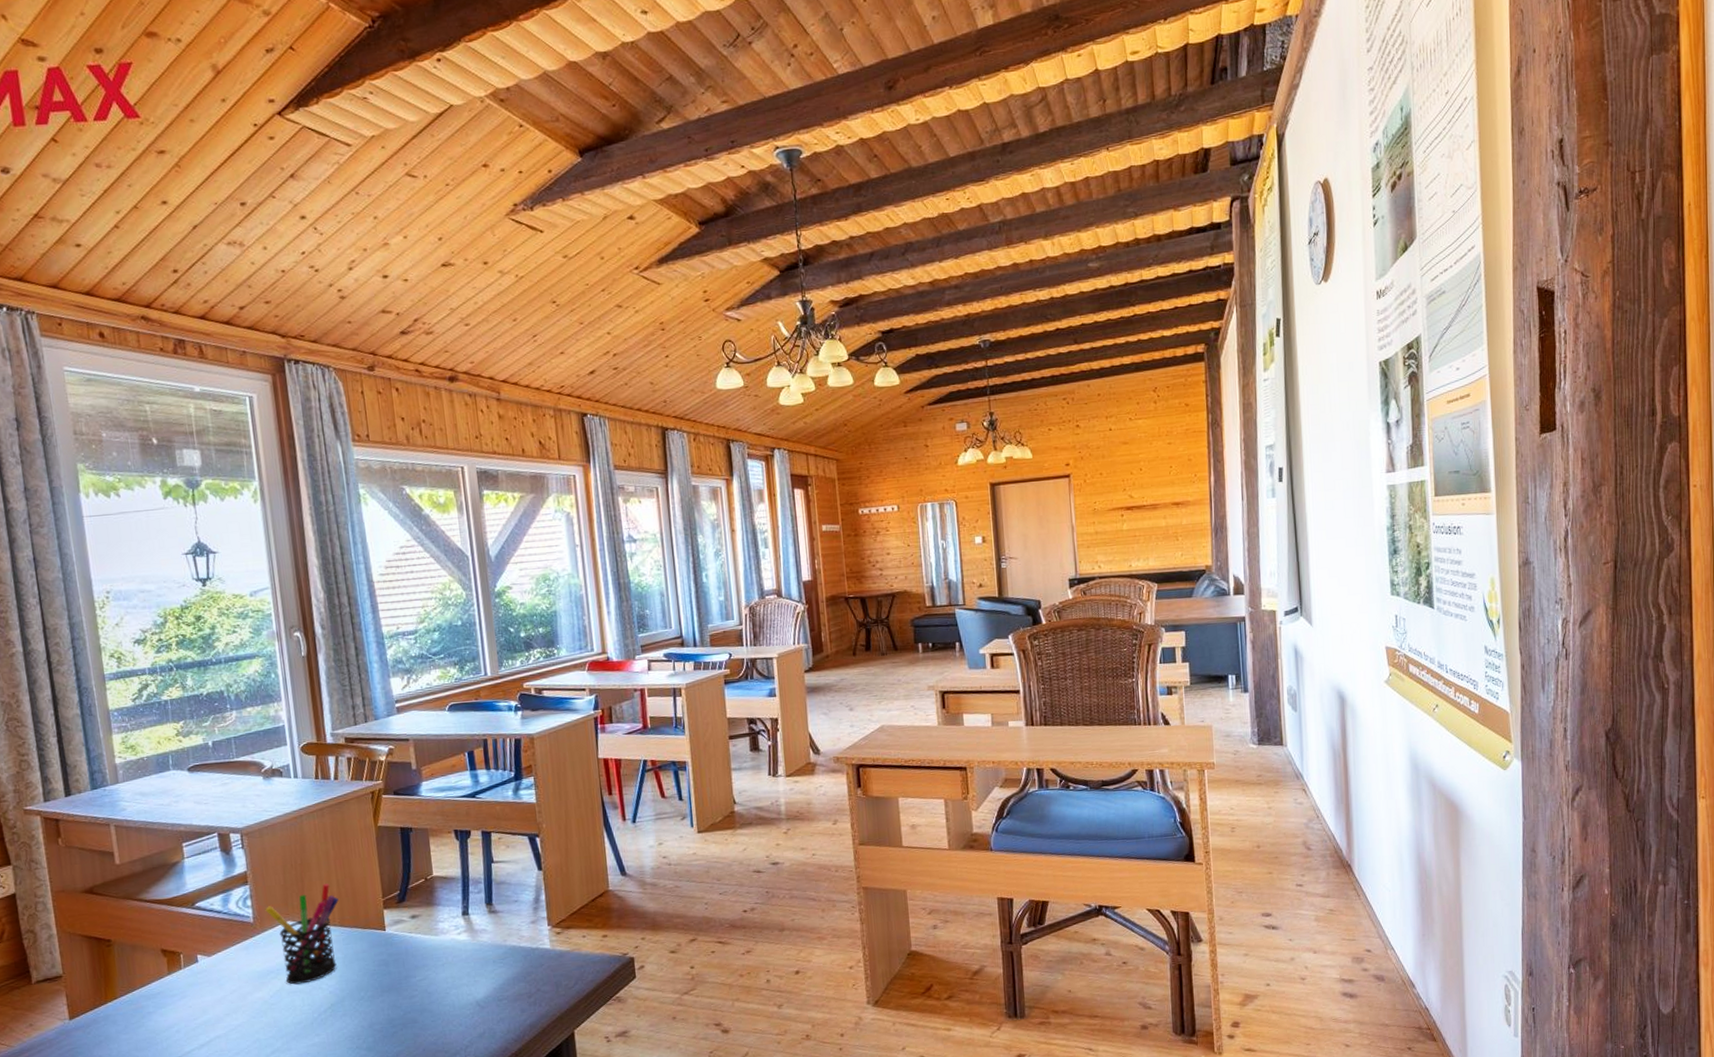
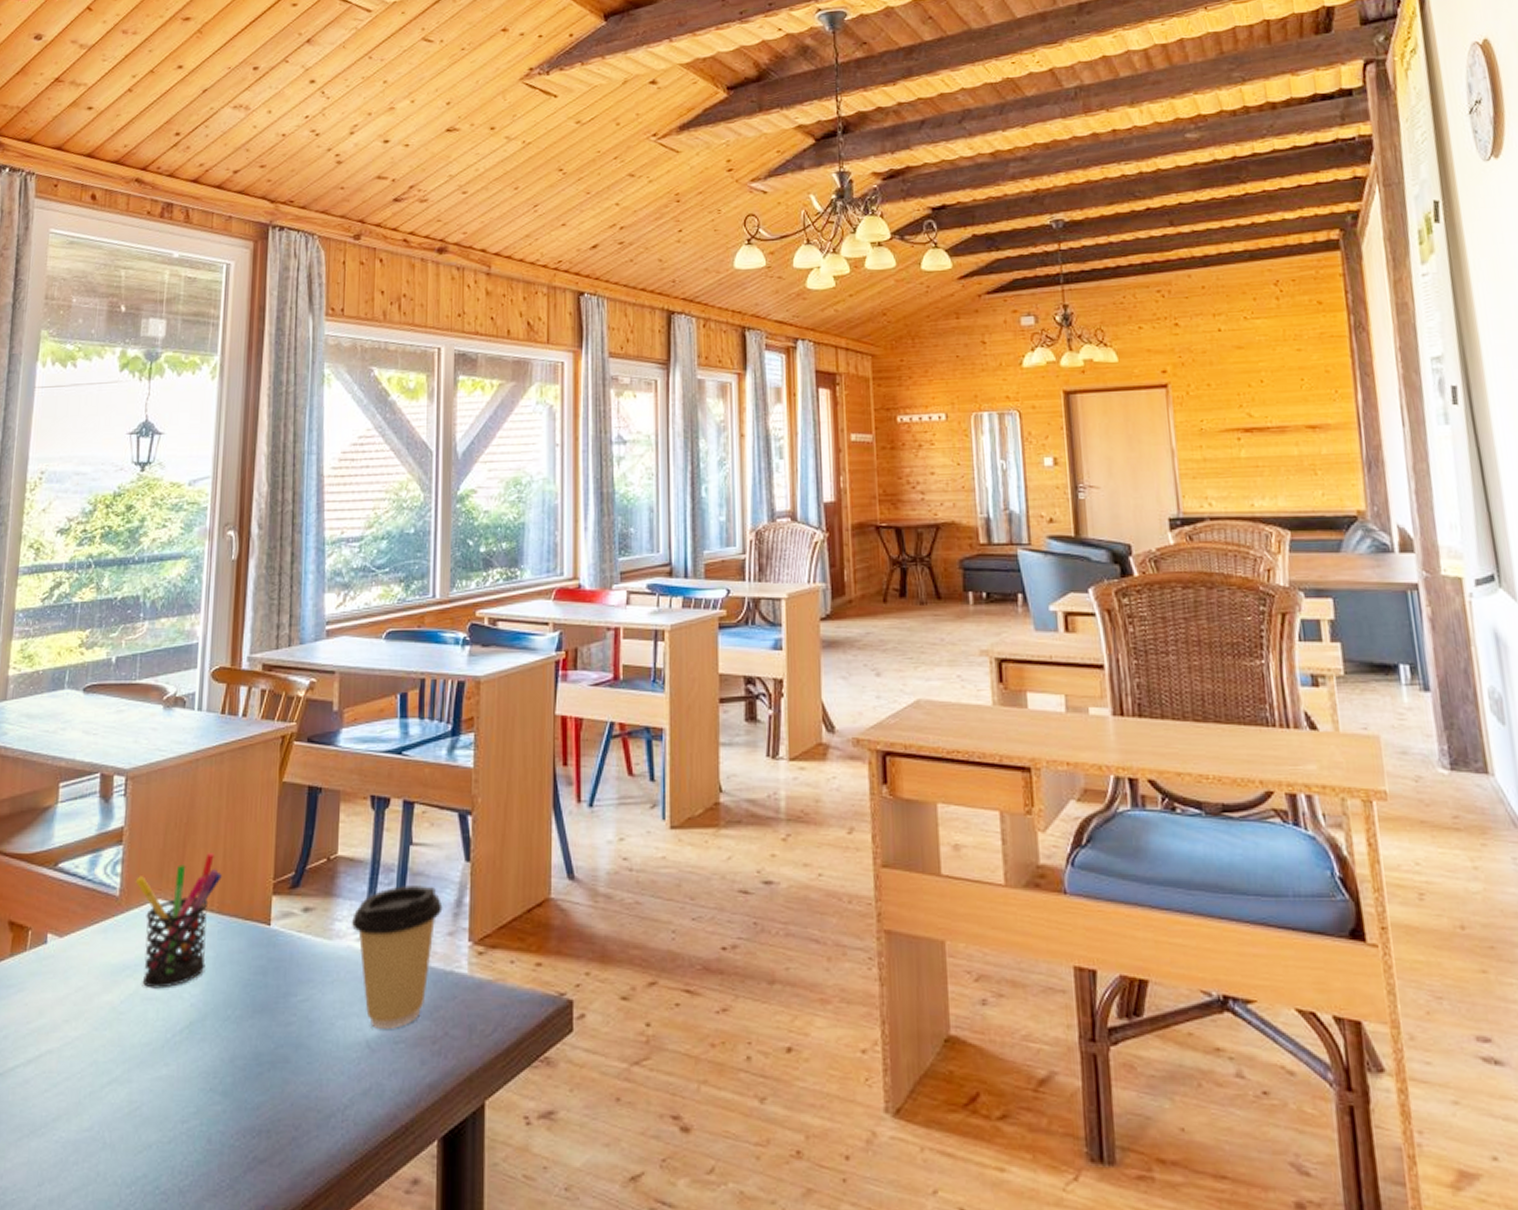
coffee cup: none [451,891,525,993] -> present [351,886,443,1029]

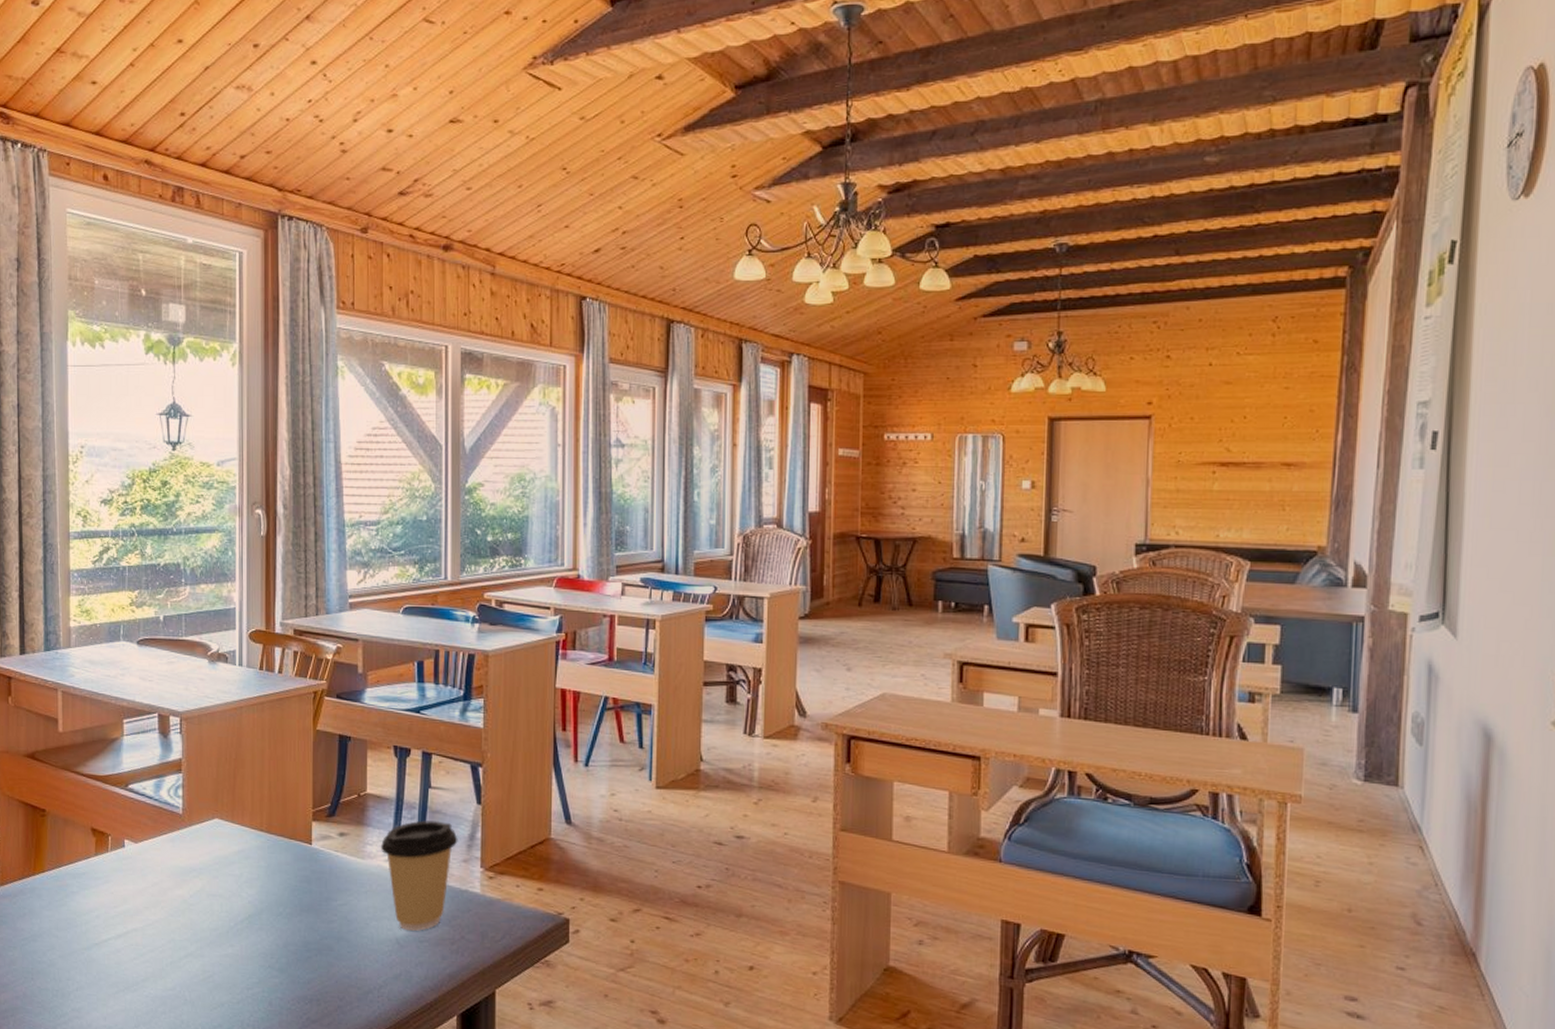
pen holder: present [135,853,222,989] -> none [195,784,268,888]

